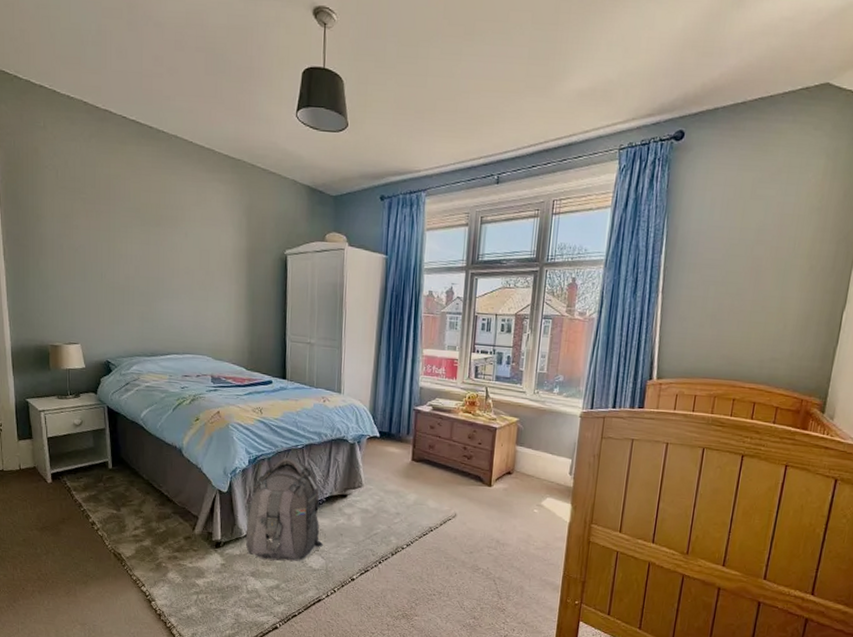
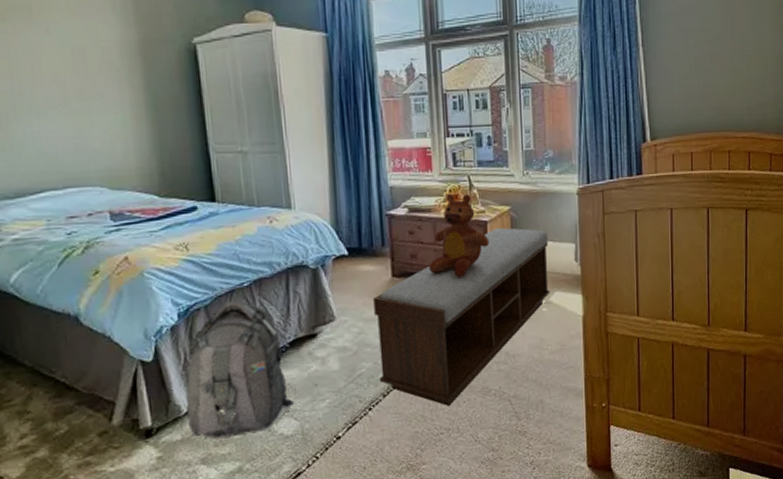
bench: none [391,435,549,575] -> present [373,227,550,407]
teddy bear: none [442,399,497,471] -> present [428,193,490,277]

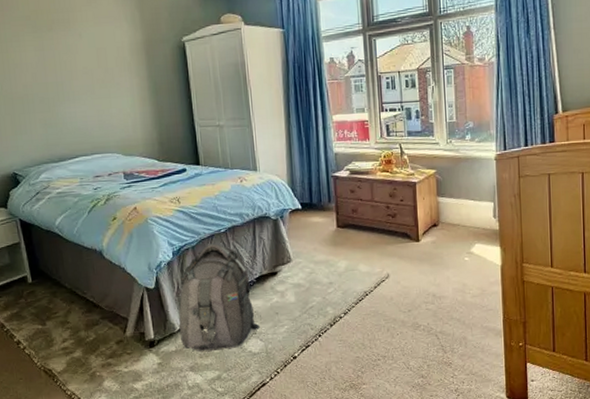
bench: present [373,227,550,407] -> none [322,188,472,338]
teddy bear: present [428,193,490,277] -> none [367,159,418,229]

